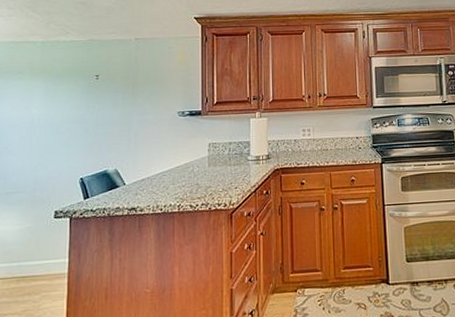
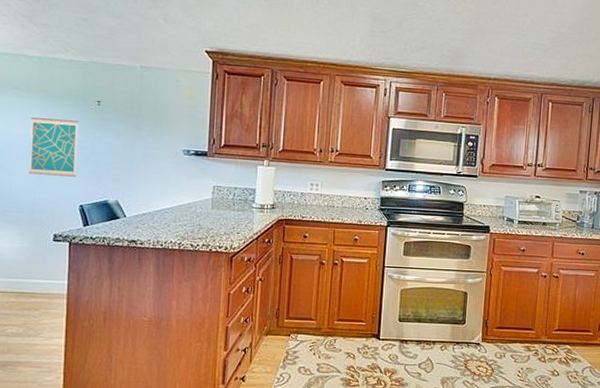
wall art: none [31,96,79,153] -> present [28,117,80,177]

